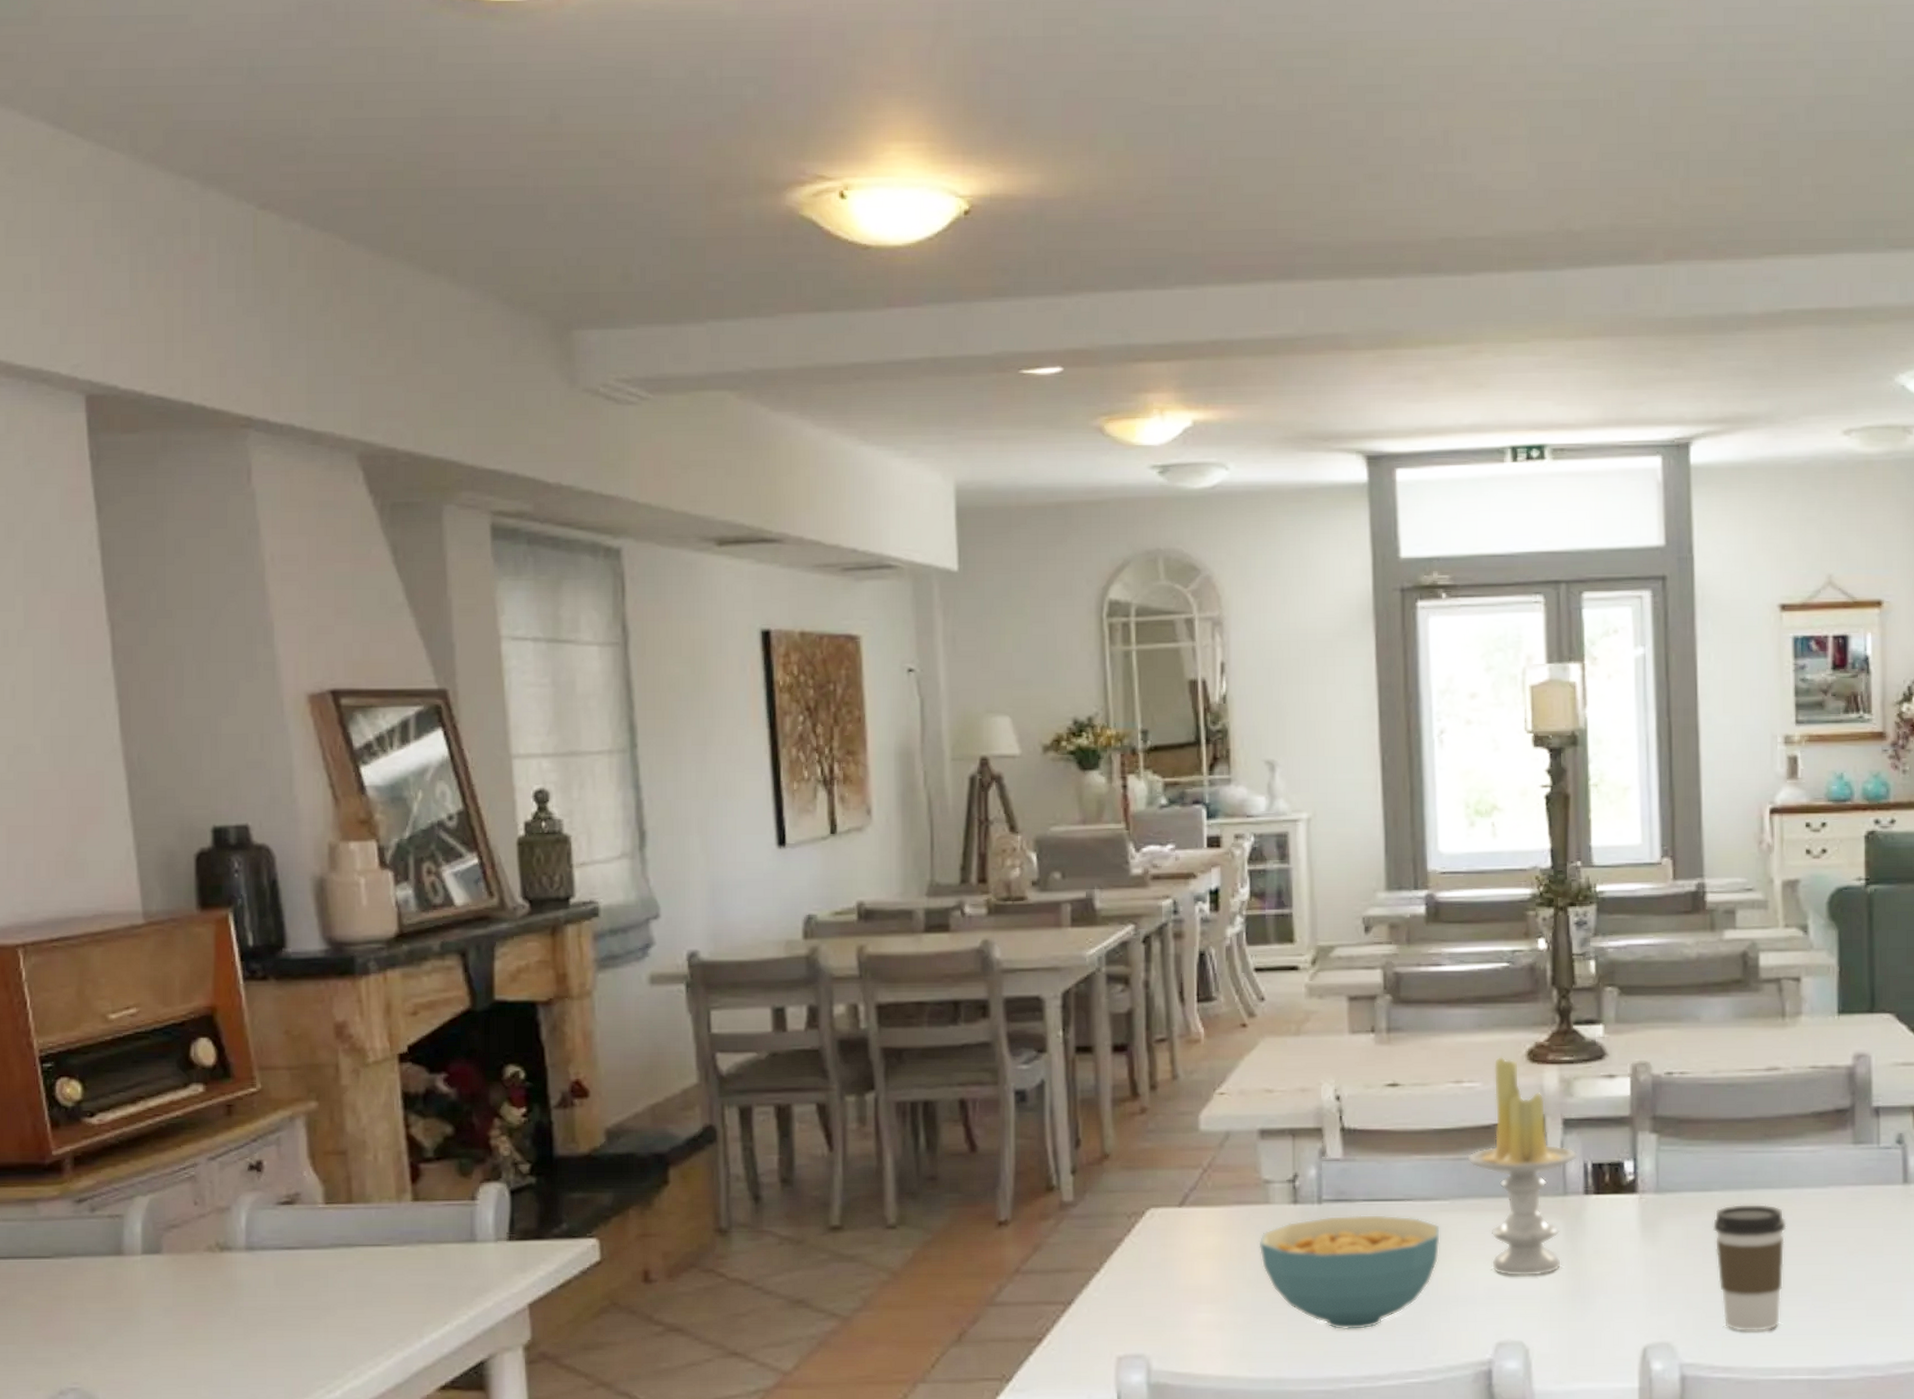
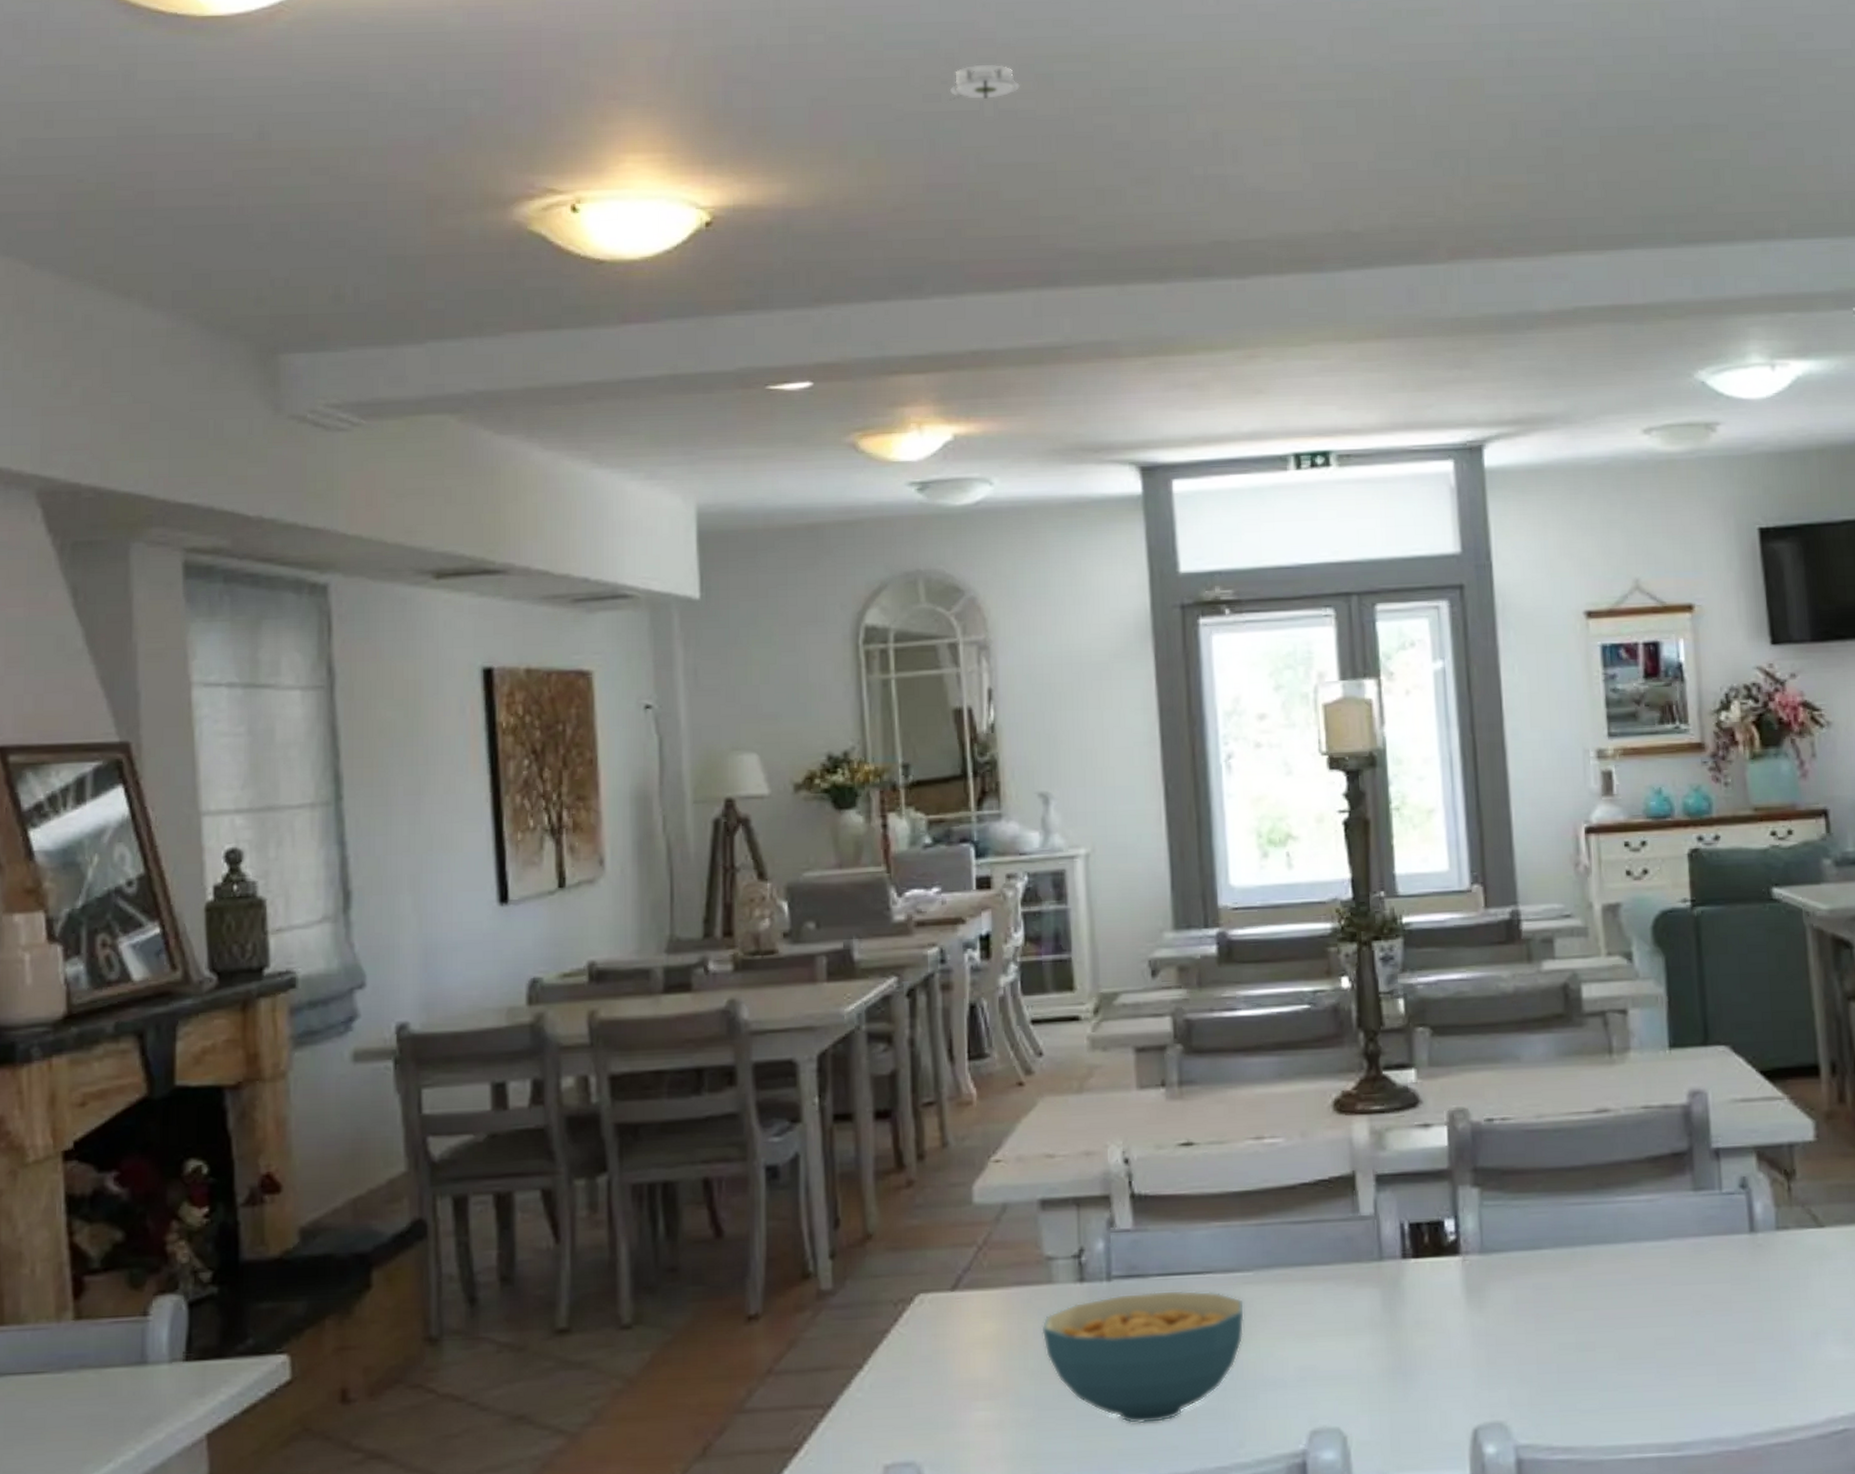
smoke detector: none [1194,59,1261,95] -> present [949,64,1020,101]
candle: present [1467,1057,1577,1277] -> none [1271,1108,1392,1355]
coffee cup: present [1712,1203,1787,1333] -> none [1543,1261,1626,1407]

